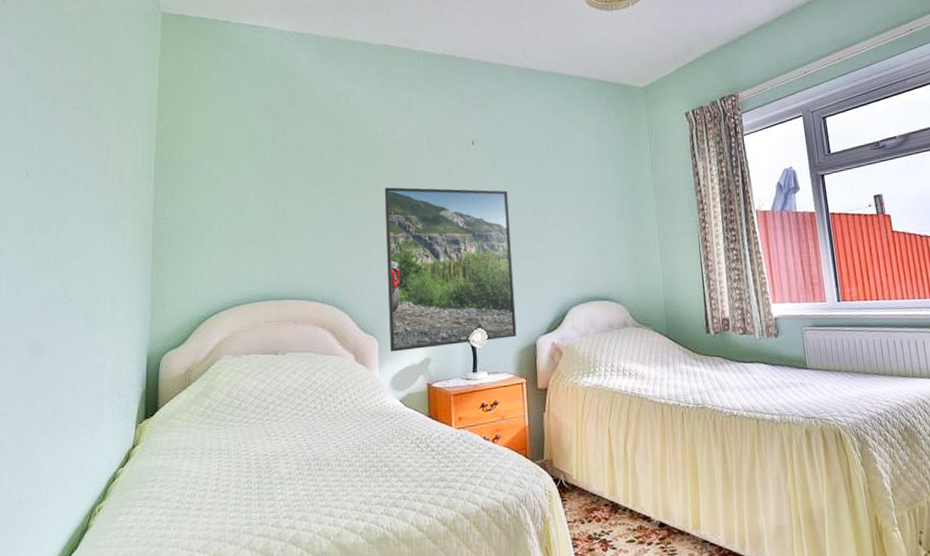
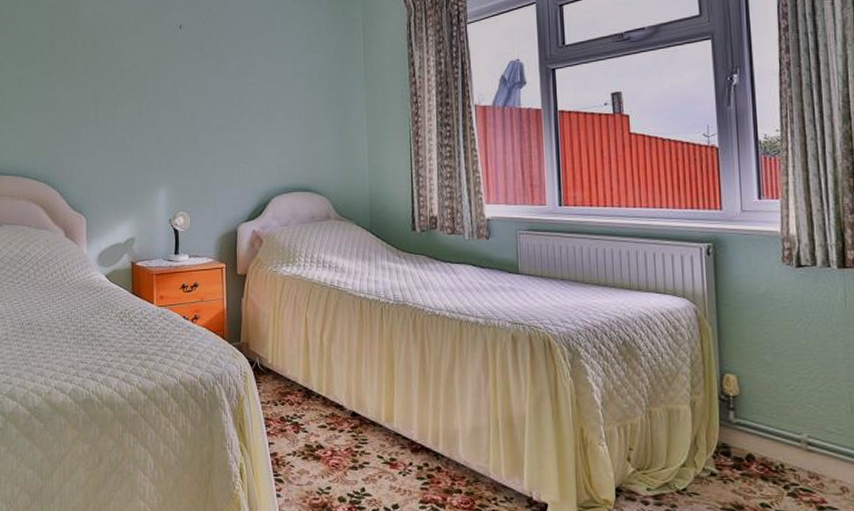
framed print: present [385,187,517,352] -> none [94,70,219,230]

